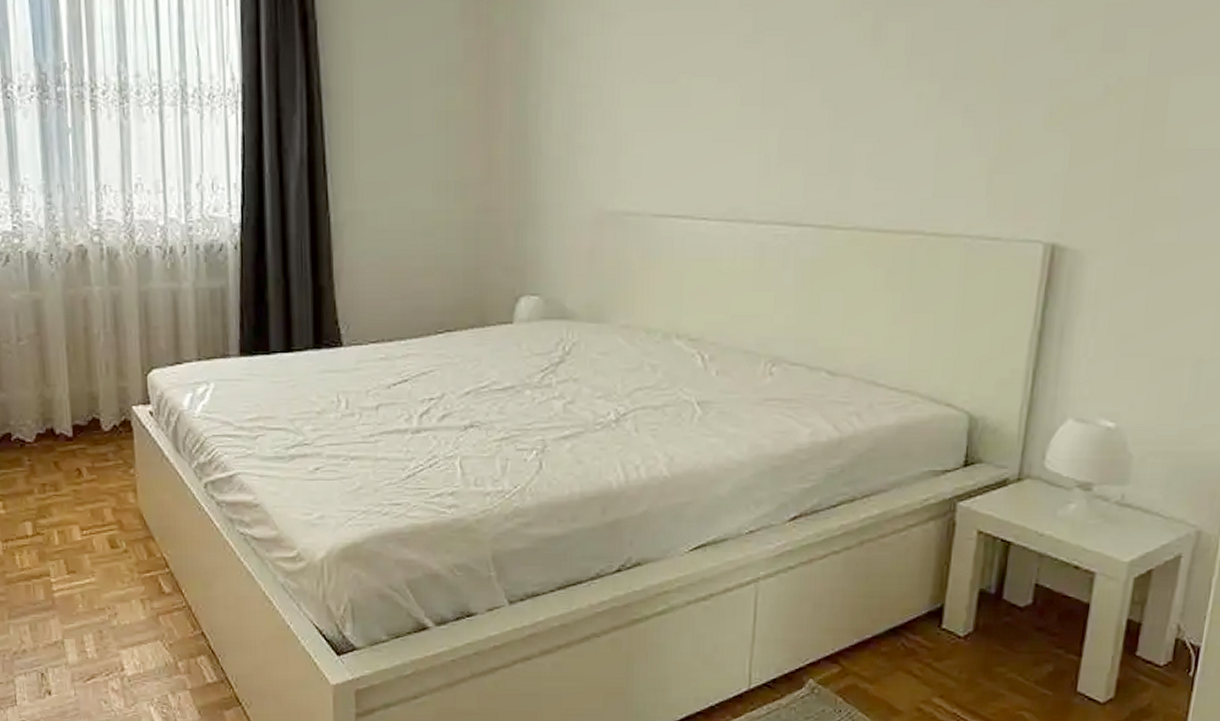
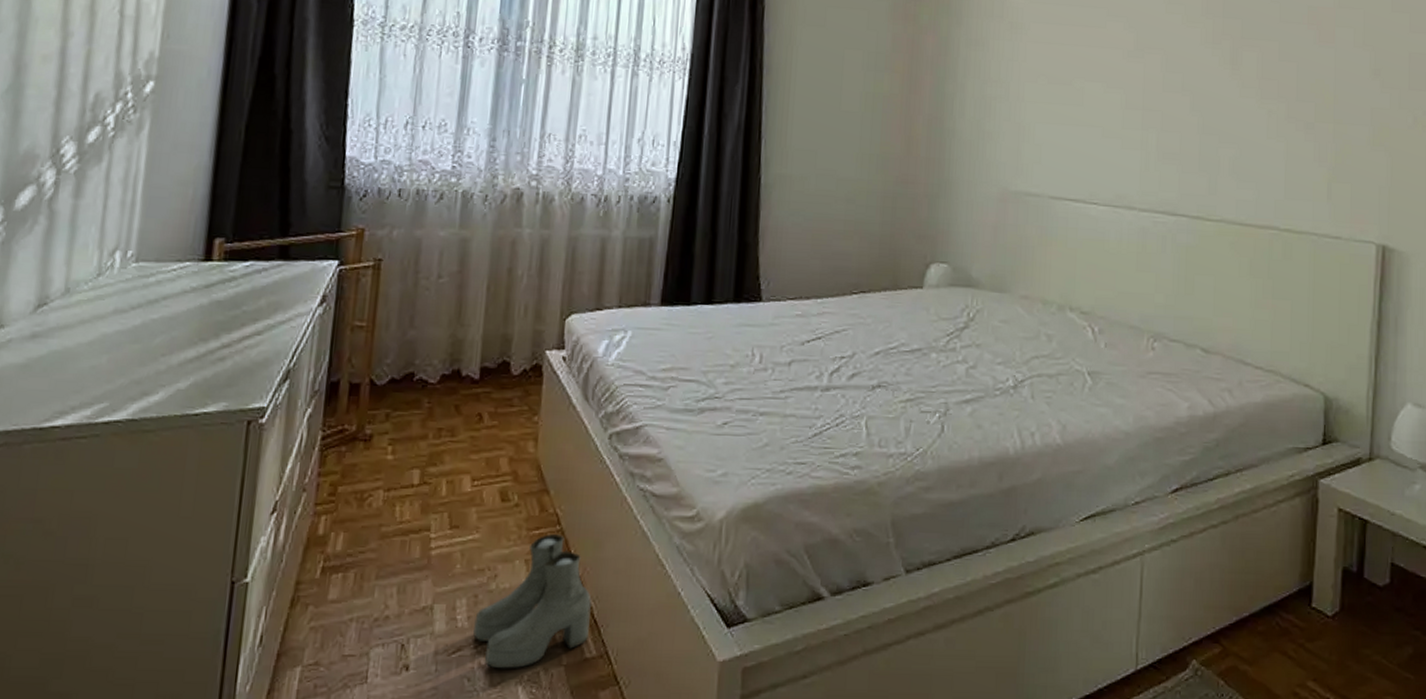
boots: none [103,576,208,693] -> present [473,534,592,669]

